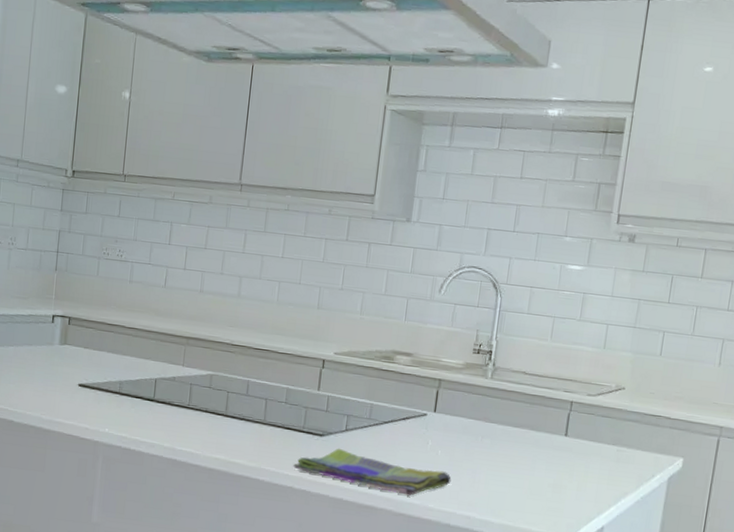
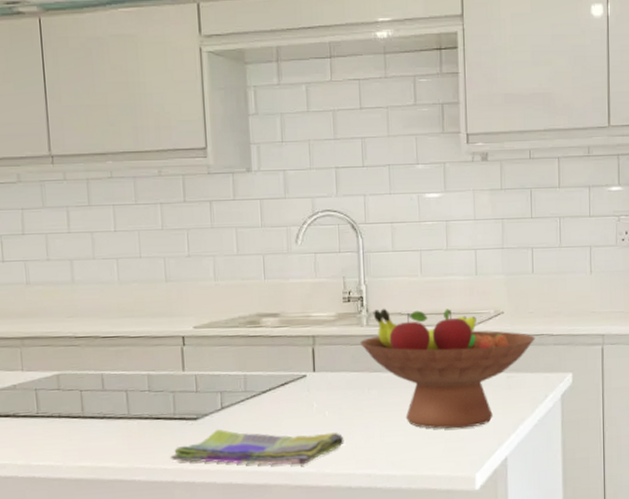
fruit bowl: none [482,365,652,492] -> present [360,308,535,429]

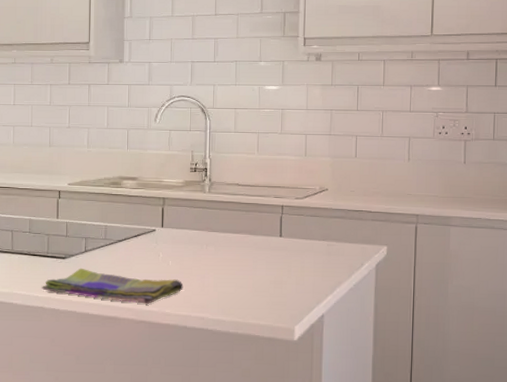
fruit bowl: present [360,308,535,429] -> none [202,179,355,286]

